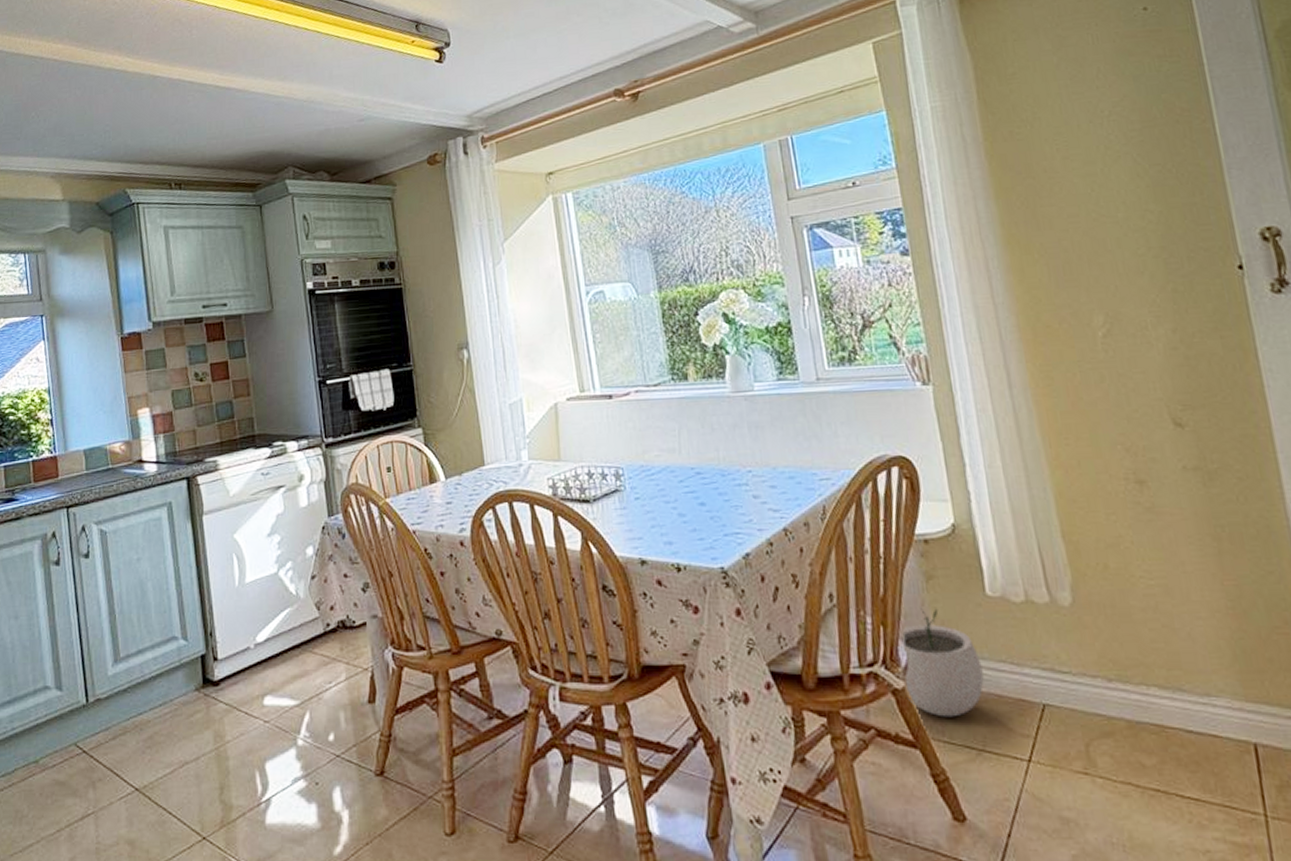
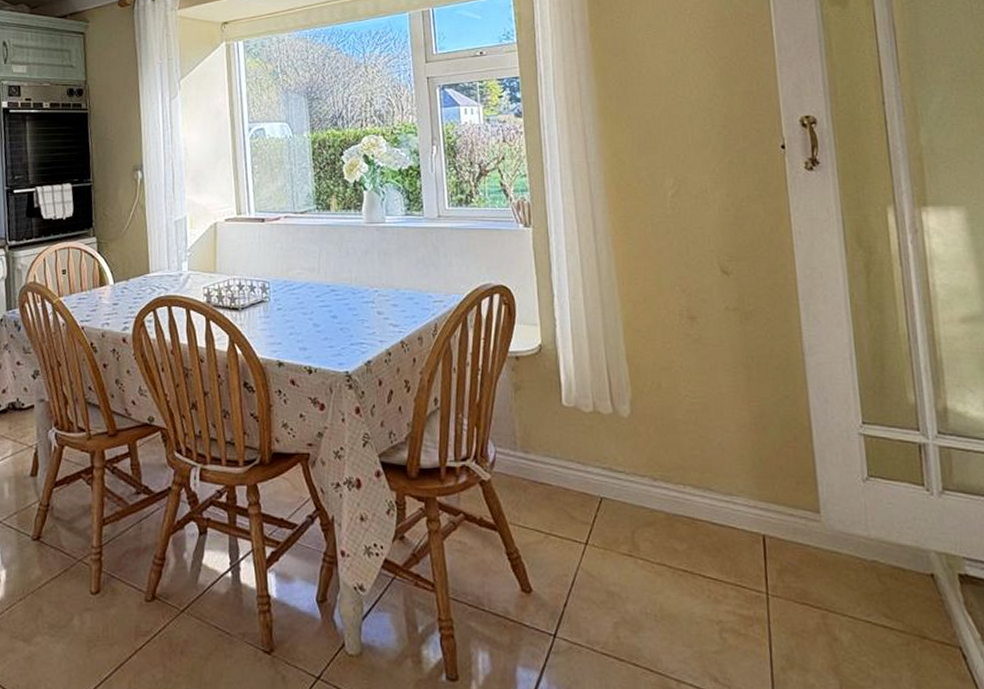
plant pot: present [900,608,984,717] -> none [490,414,555,506]

